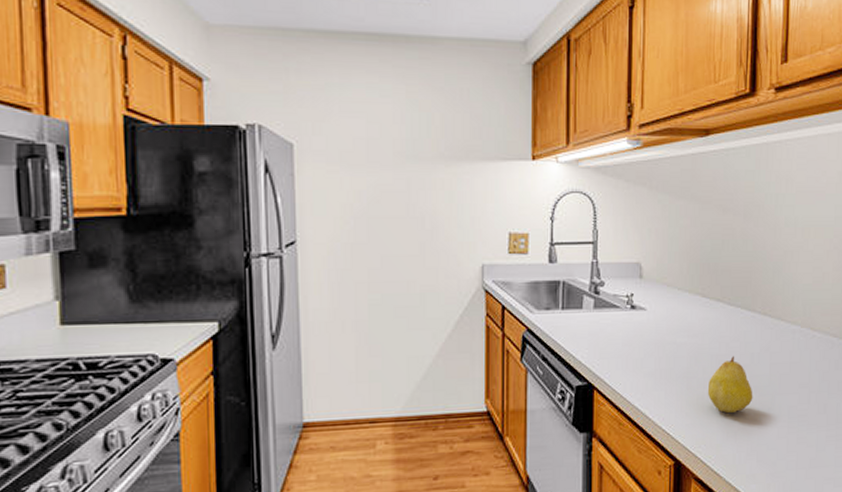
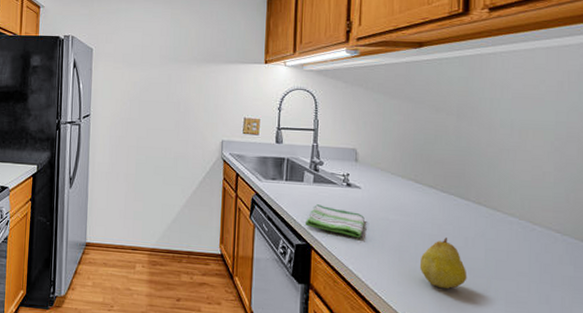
dish towel: none [586,334,651,369] -> present [306,204,365,238]

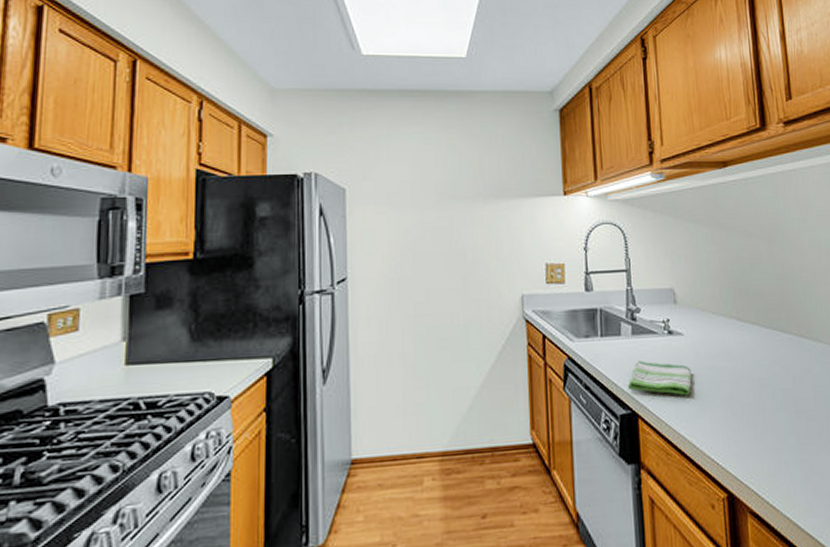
fruit: present [419,237,467,288] -> none [753,380,801,440]

